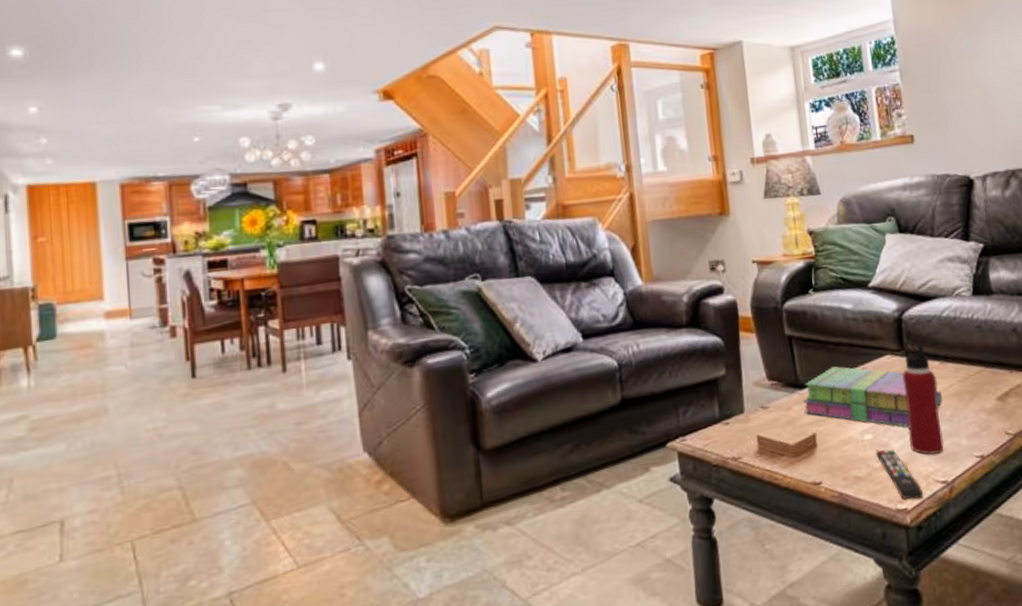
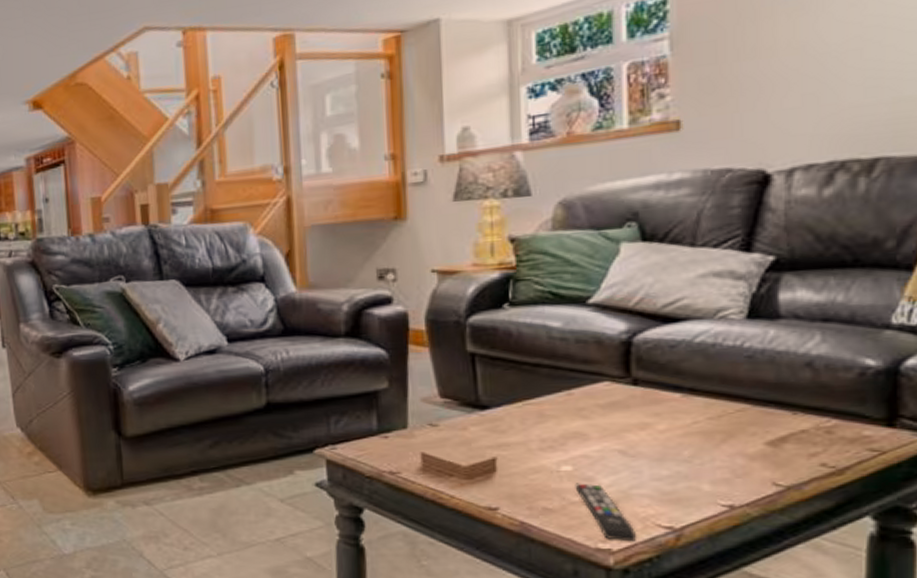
books: present [803,366,943,428] -> none [483,389,680,464]
water bottle: present [902,339,944,455] -> none [623,366,674,496]

